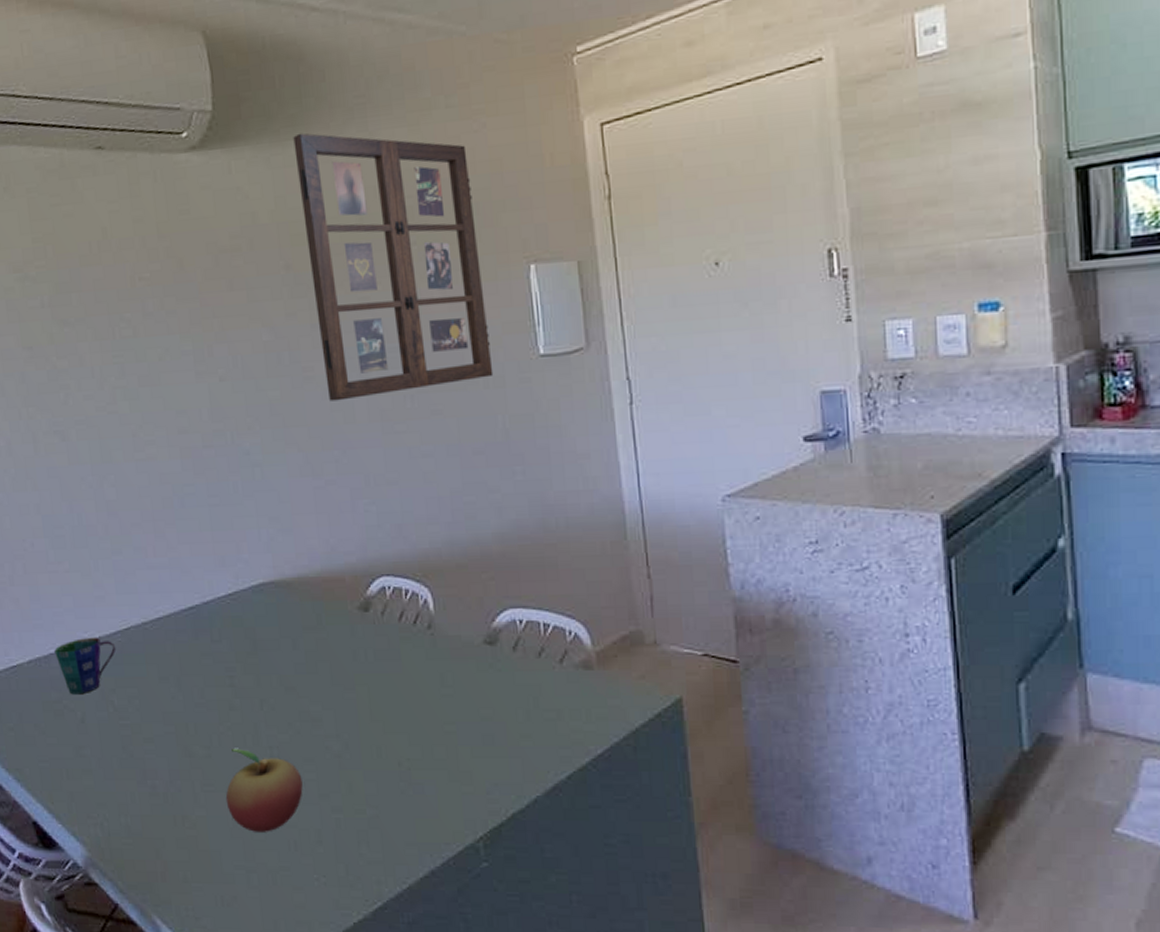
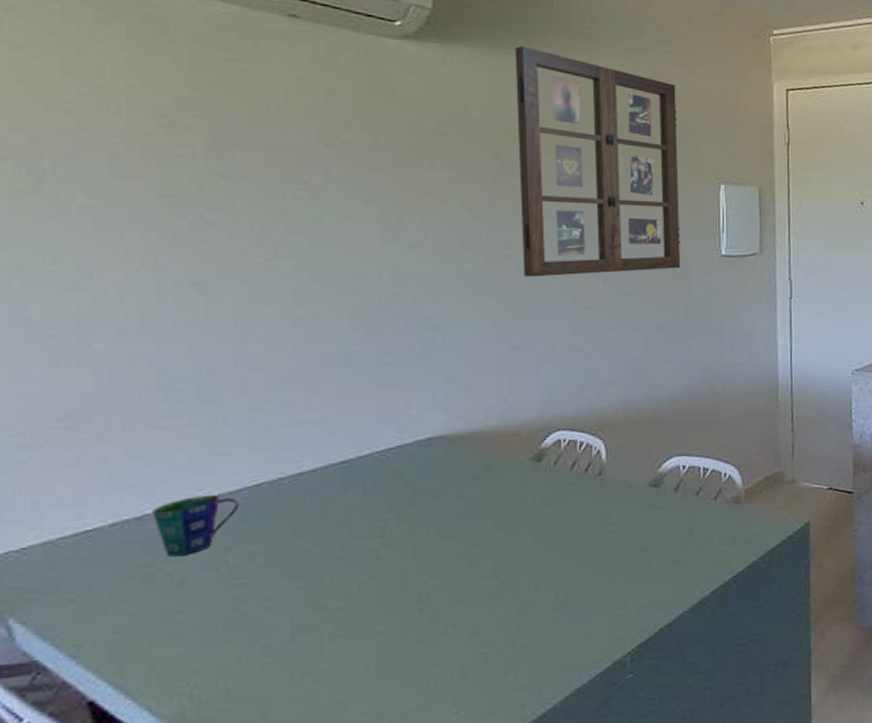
fruit: present [225,749,303,832] -> none [359,597,451,677]

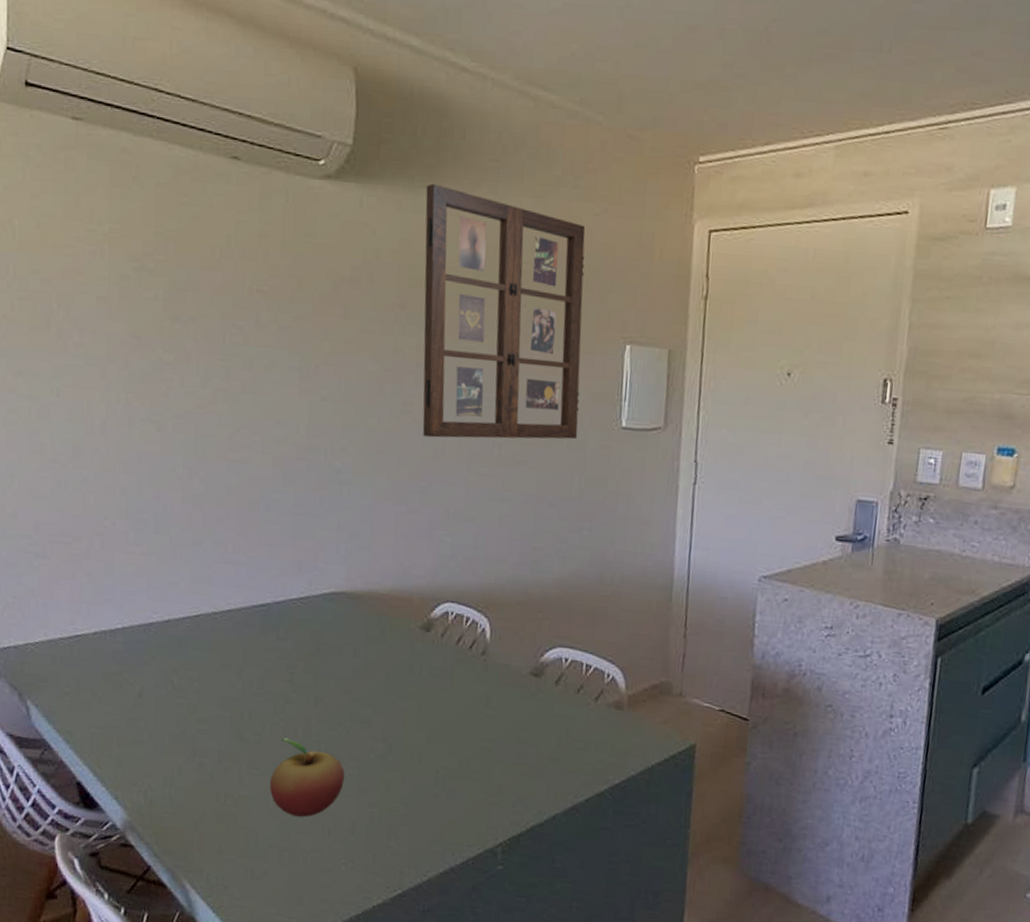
cup: present [152,494,240,557] -> none [121,618,184,671]
fruit: none [359,597,451,677] -> present [269,739,345,817]

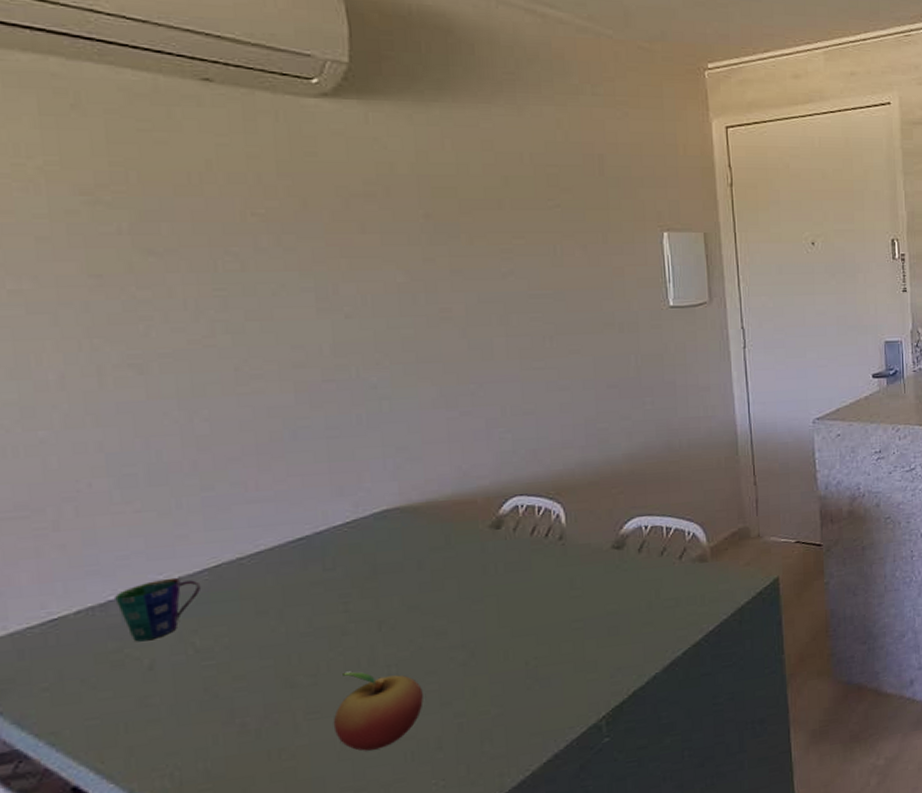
cup: none [121,618,184,671] -> present [115,577,202,642]
picture frame: present [422,183,586,440] -> none [438,97,628,340]

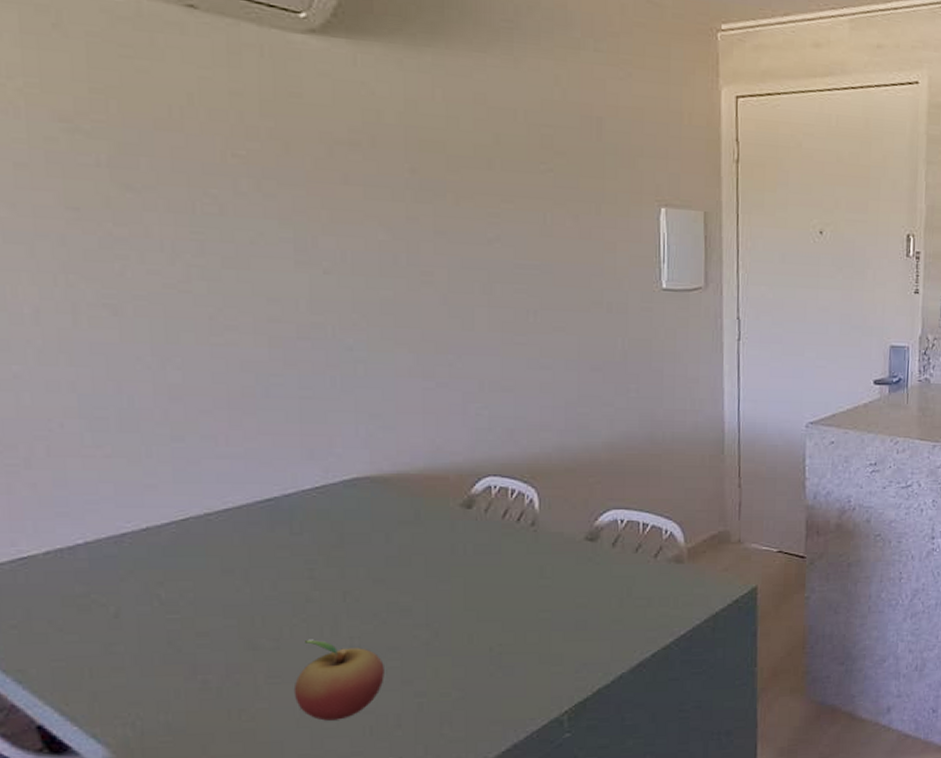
cup: present [115,577,202,642] -> none [83,527,169,589]

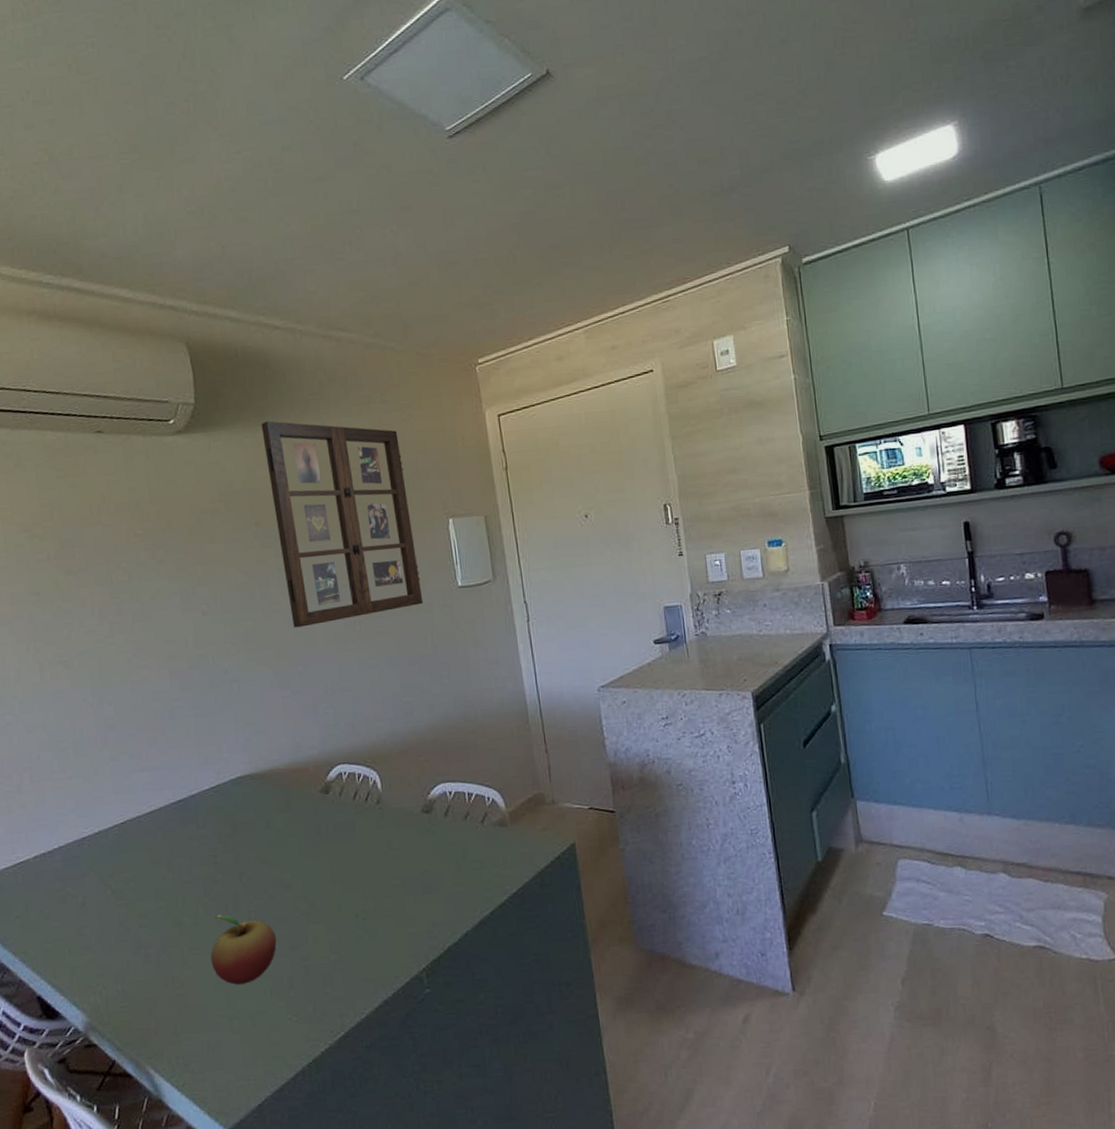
picture frame: none [431,42,618,308] -> present [261,420,424,628]

